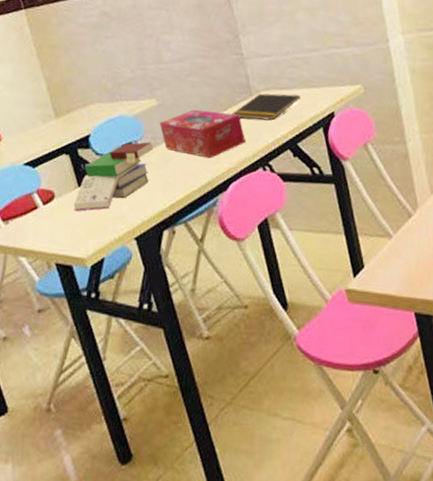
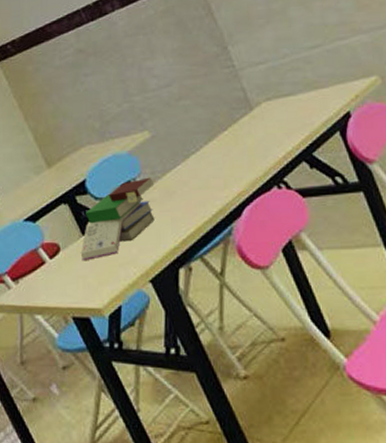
tissue box: present [159,109,245,159] -> none [156,132,253,185]
notepad: present [232,93,301,121] -> none [233,100,309,136]

